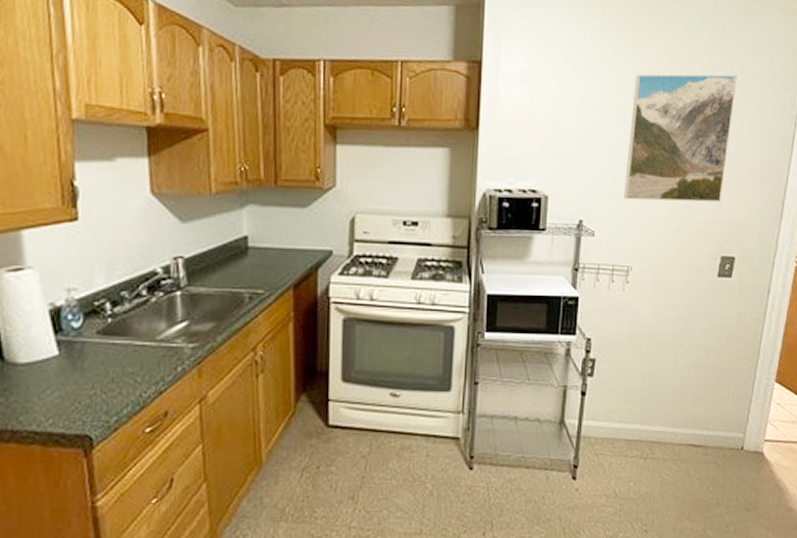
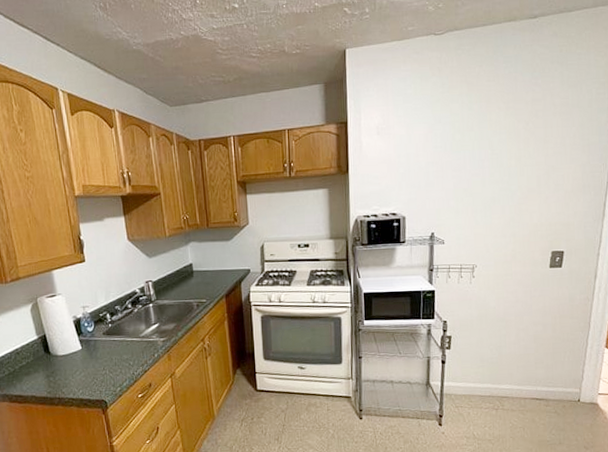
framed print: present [623,74,738,202] -> none [466,106,558,214]

